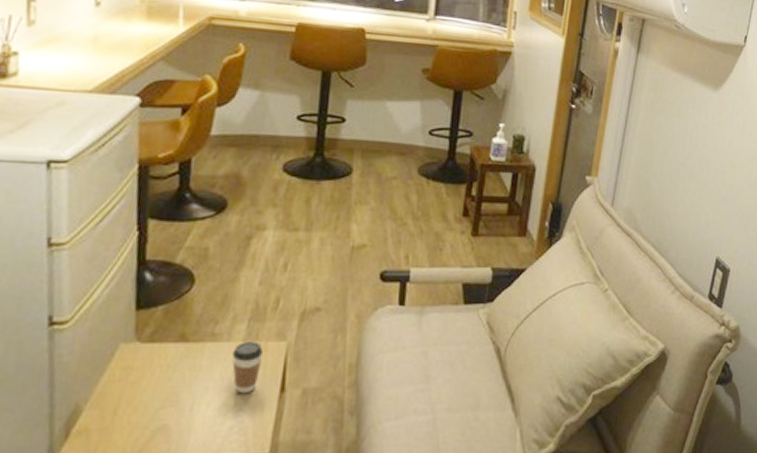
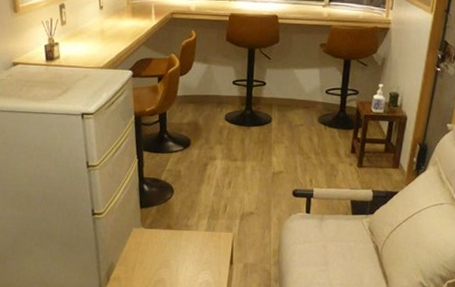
coffee cup: present [231,342,264,394] -> none [199,232,219,264]

